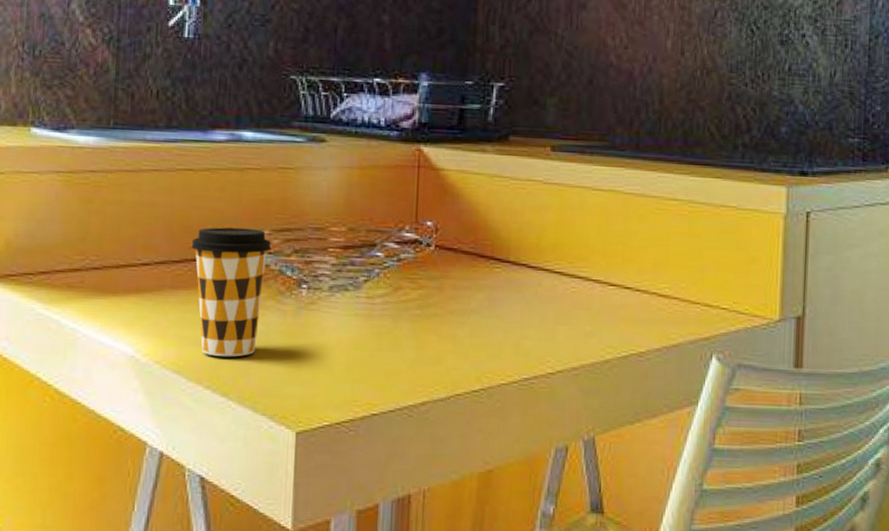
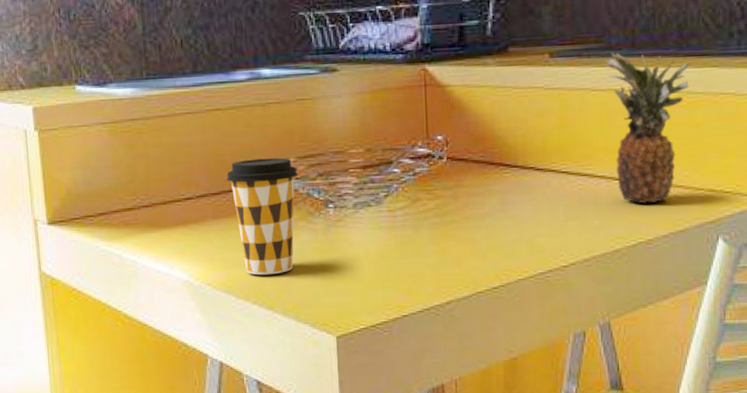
fruit: none [605,151,693,313] -> present [603,51,690,203]

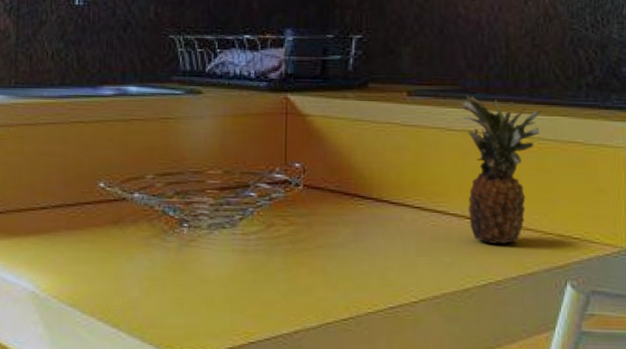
coffee cup: present [226,157,298,275] -> none [84,173,155,291]

